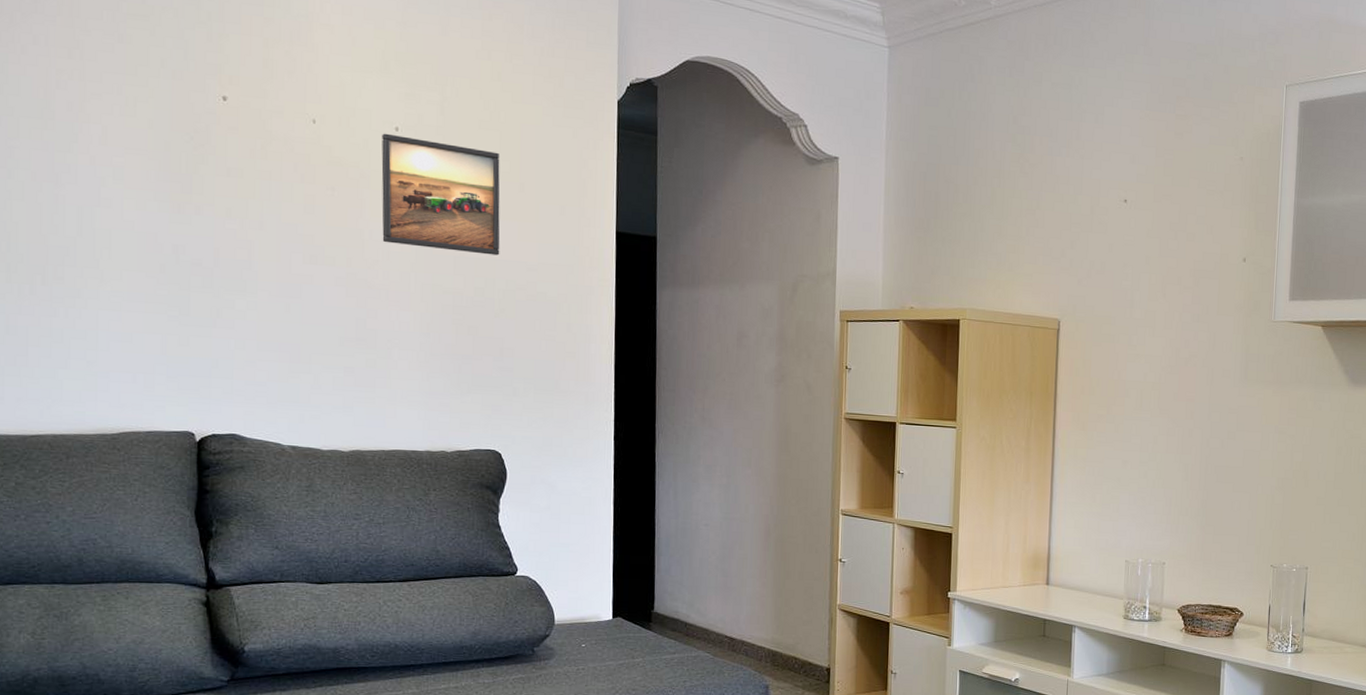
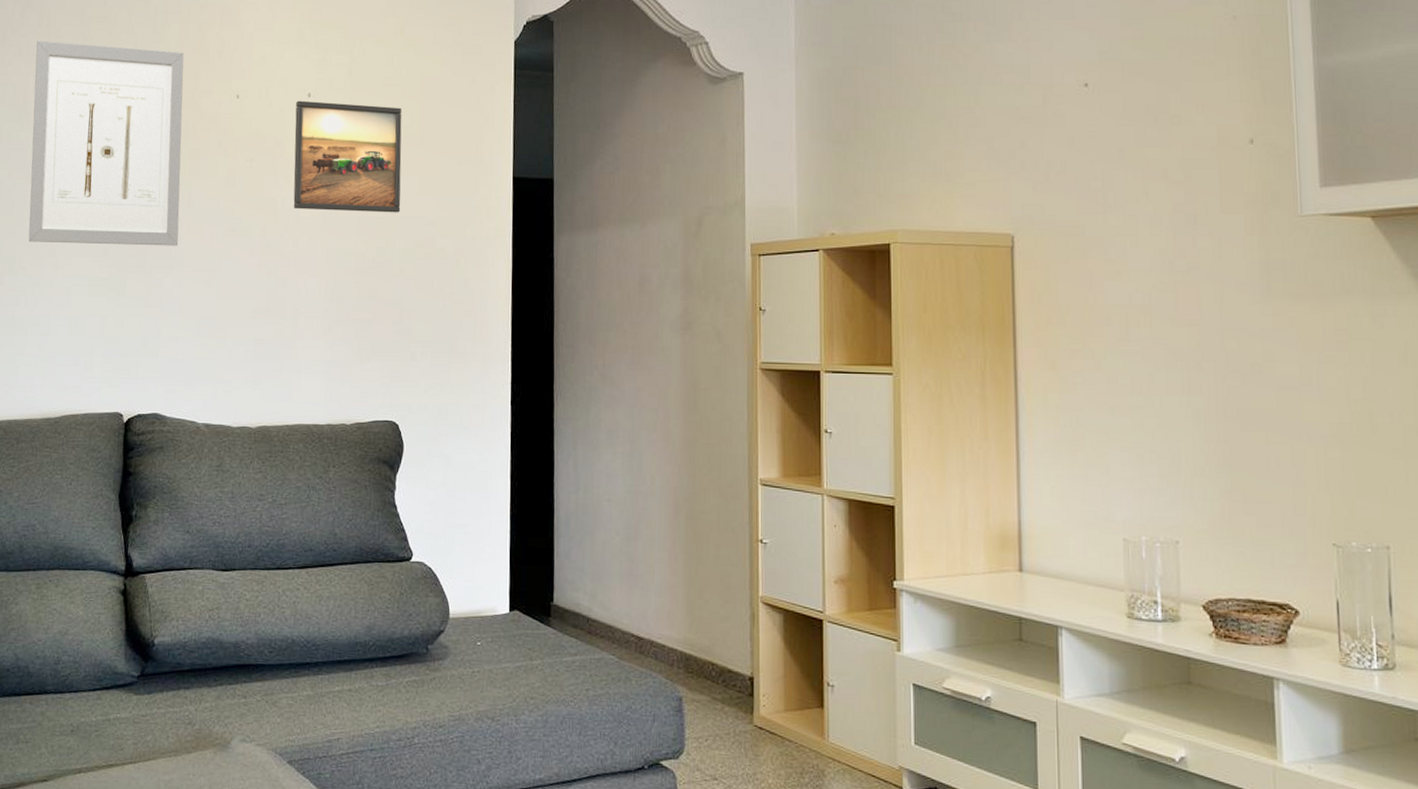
wall art: none [56,31,251,269] -> present [28,40,184,246]

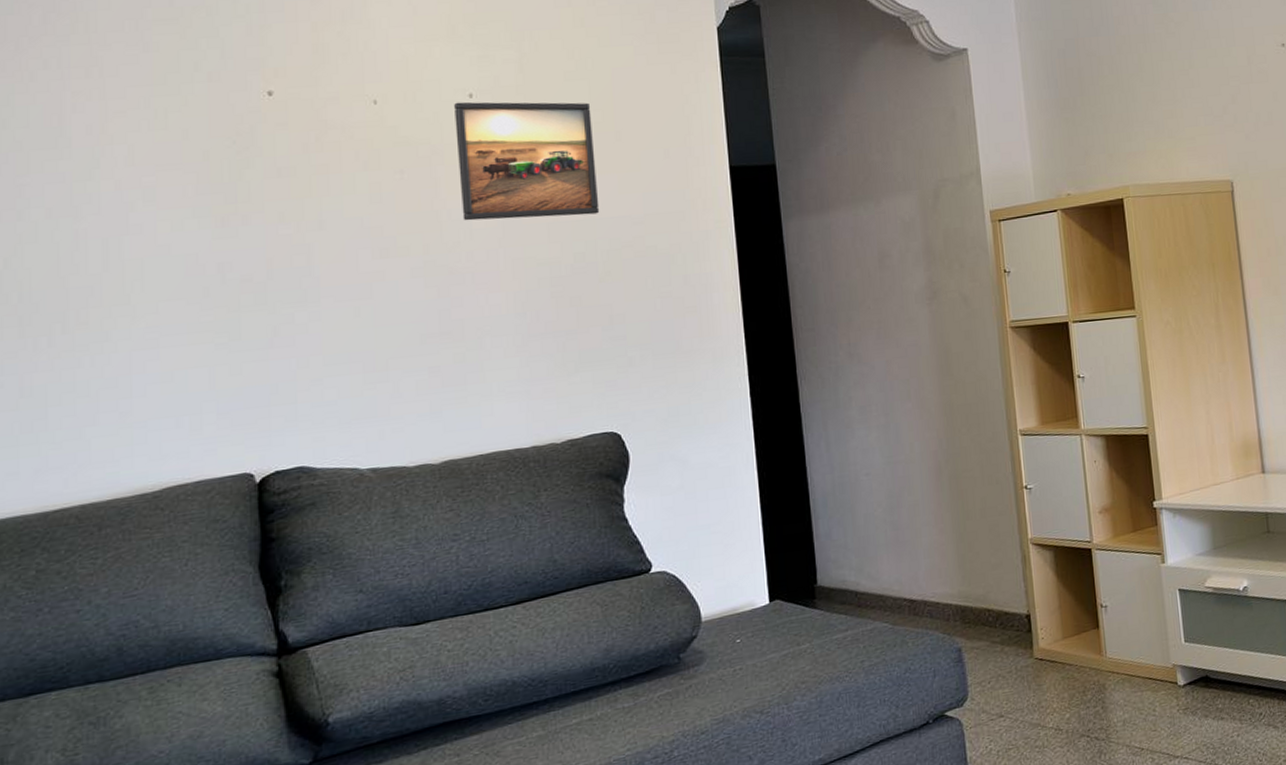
wall art: present [28,40,184,246] -> none [70,50,310,291]

